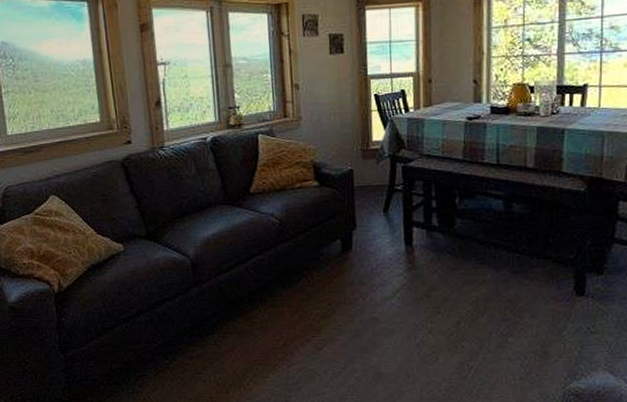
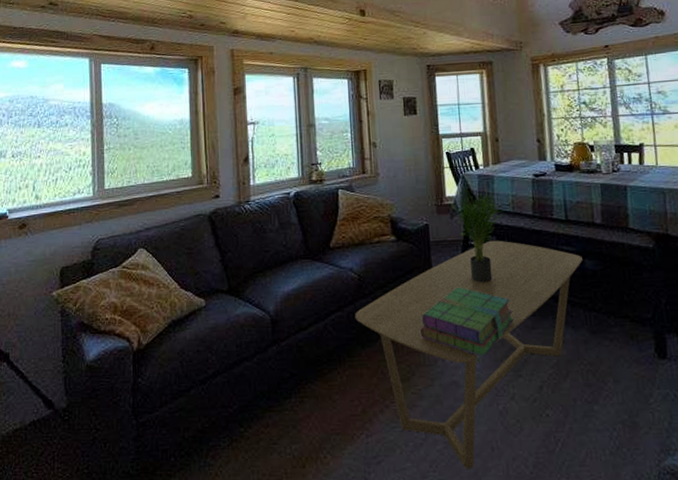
coffee table: none [276,185,511,394] -> present [354,240,583,470]
stack of books: none [342,230,436,296] -> present [421,286,514,357]
potted plant: none [375,129,432,227] -> present [449,185,504,283]

